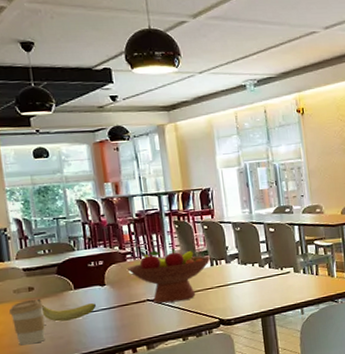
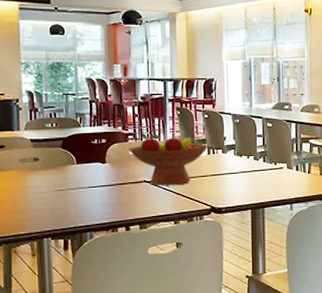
coffee cup: present [8,299,45,346] -> none [13,169,47,213]
banana: present [37,298,96,322] -> none [41,169,95,193]

